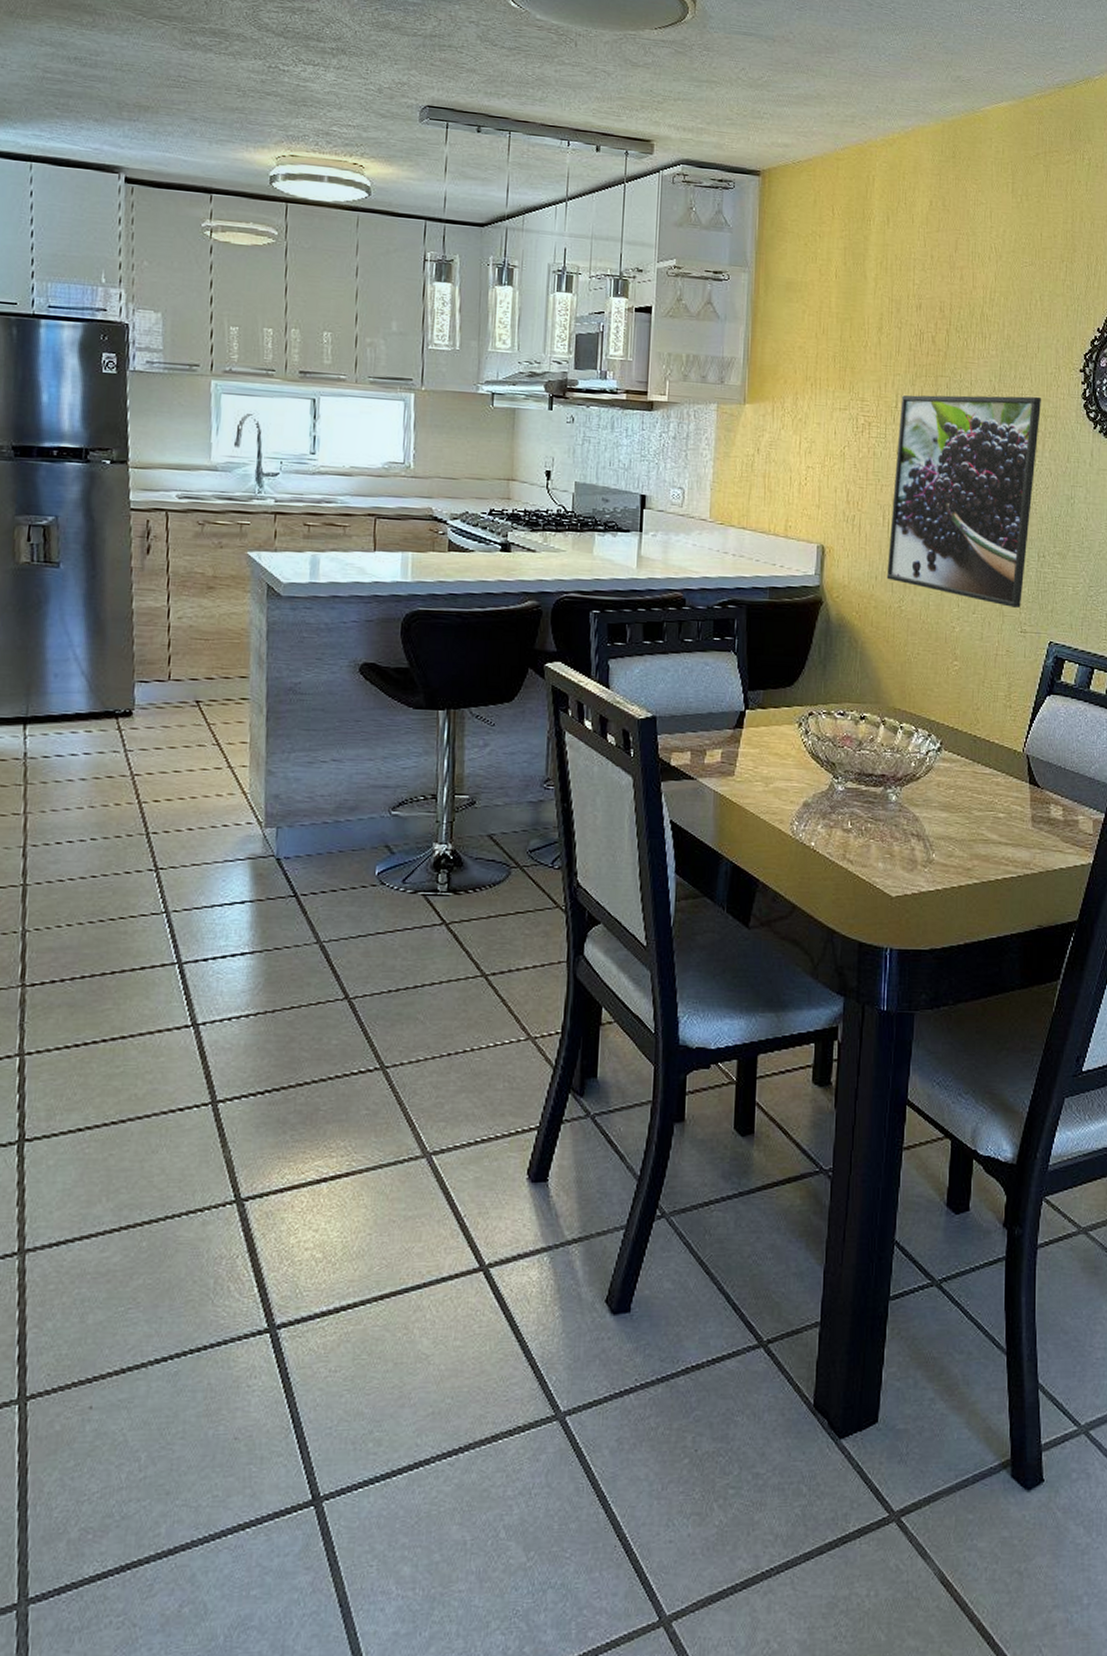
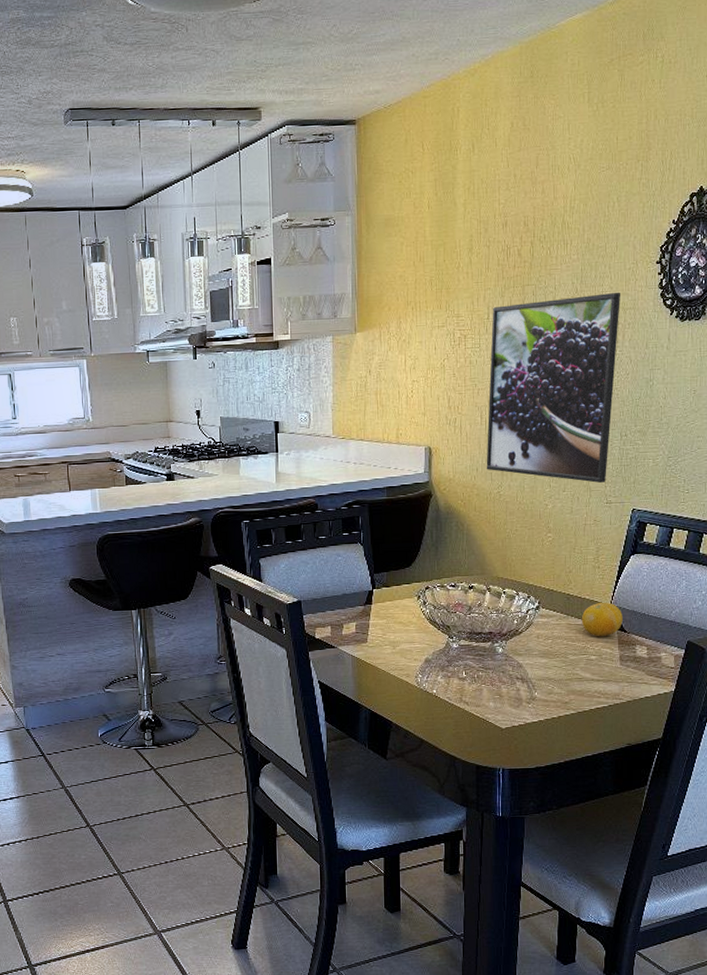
fruit: none [989,748,1036,791] -> present [581,601,623,637]

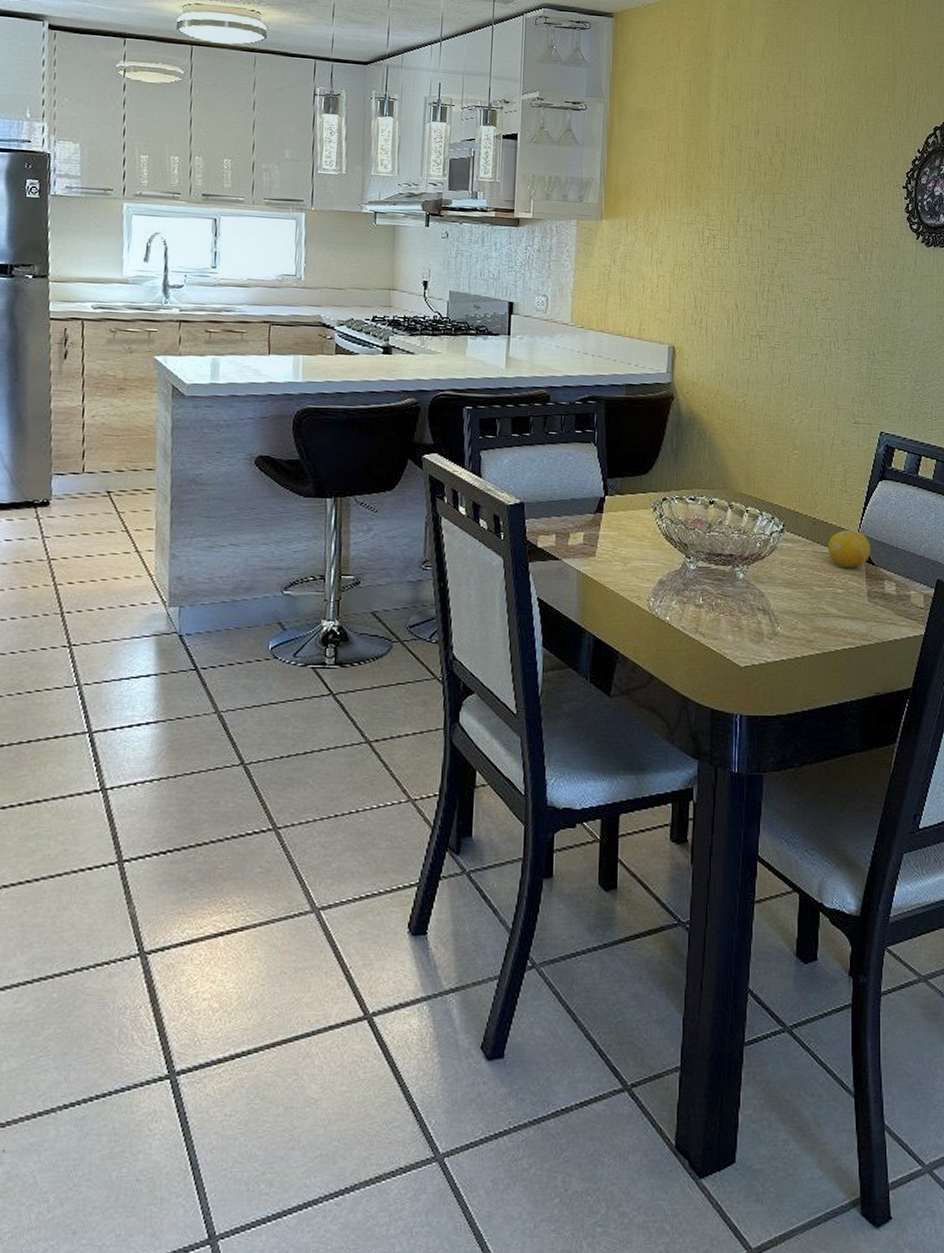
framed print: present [486,292,620,483] -> none [731,210,868,401]

